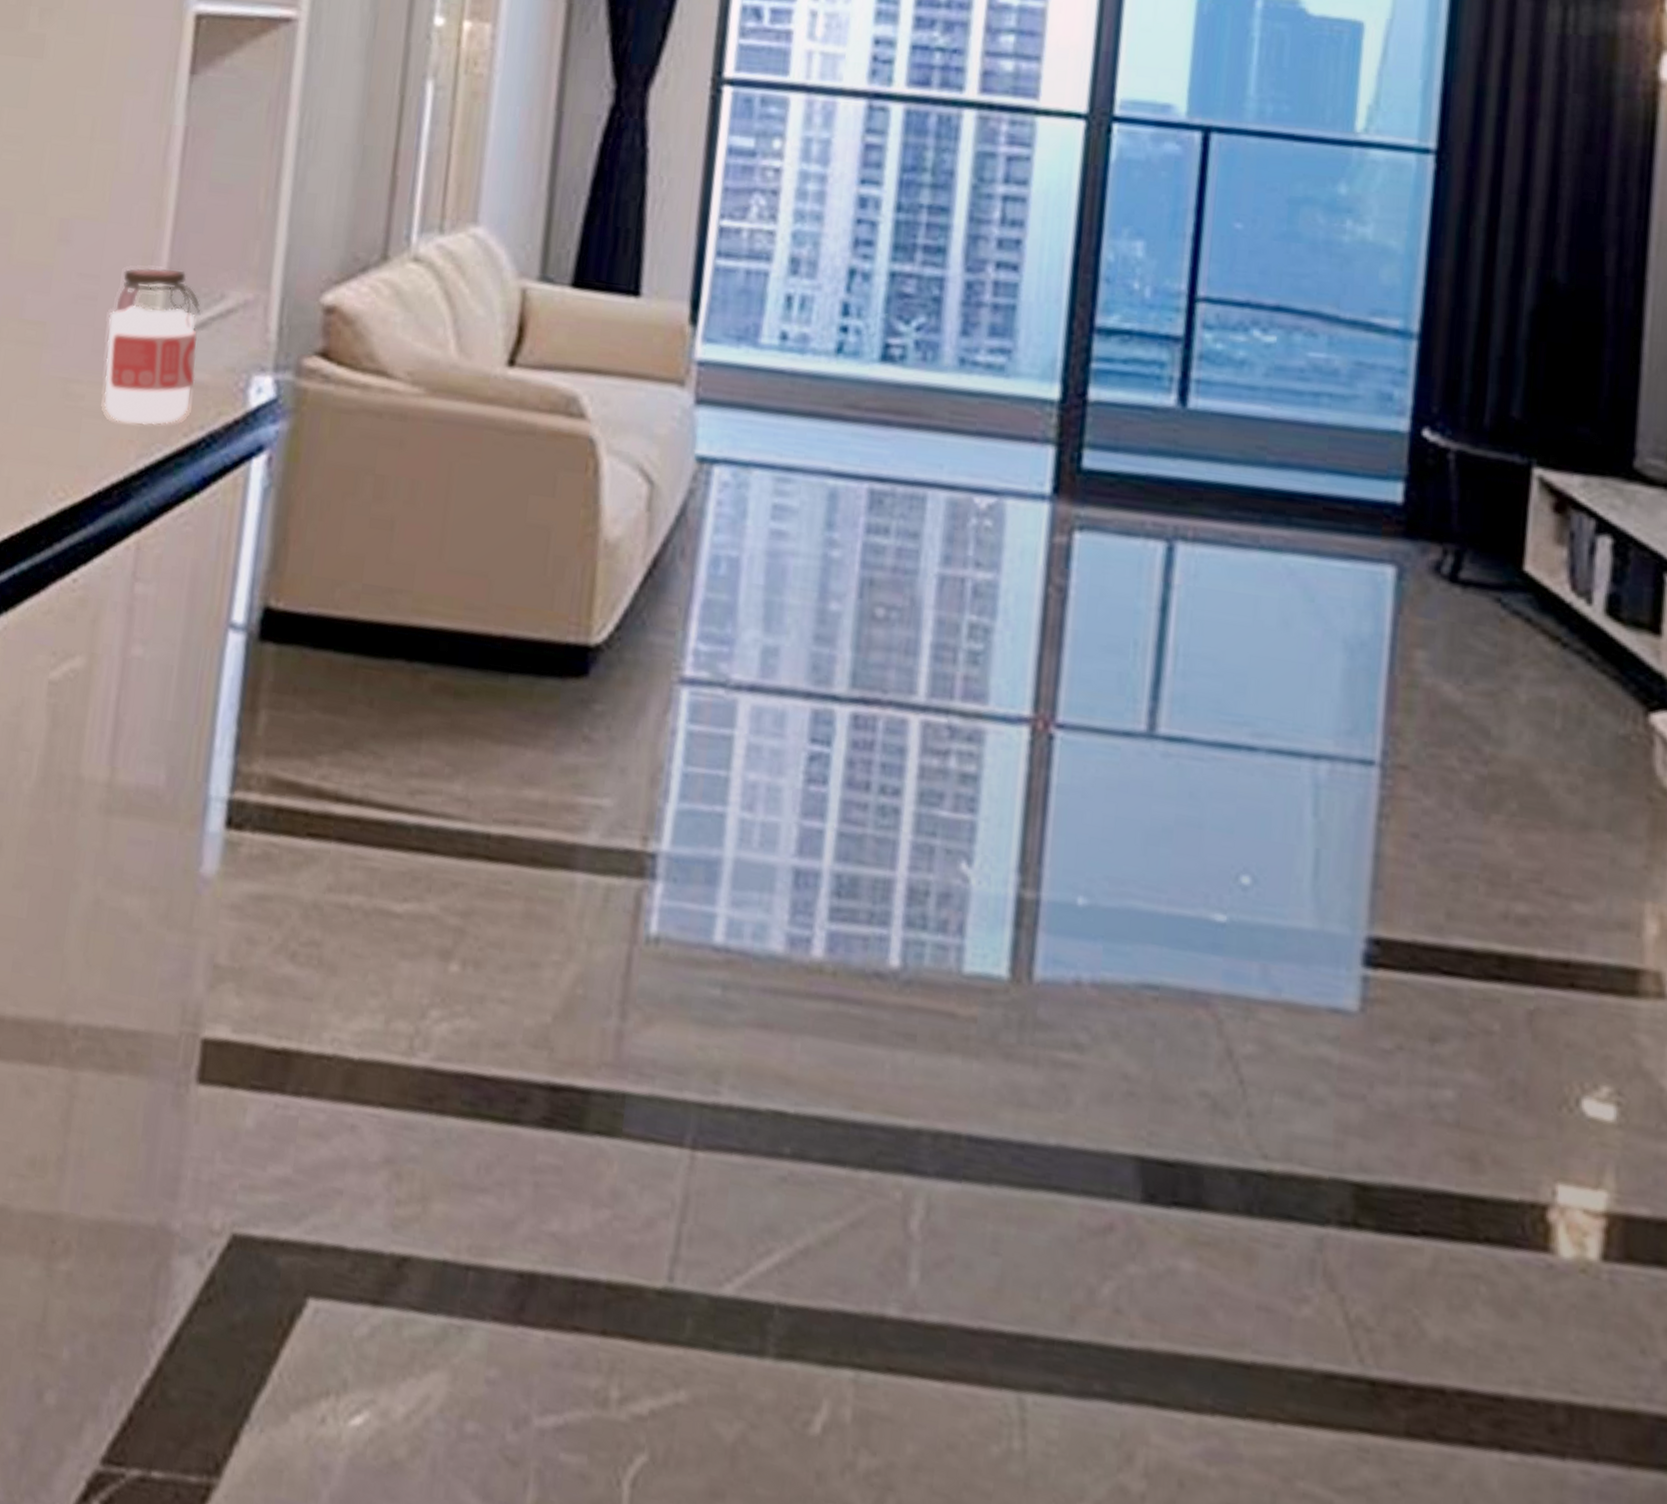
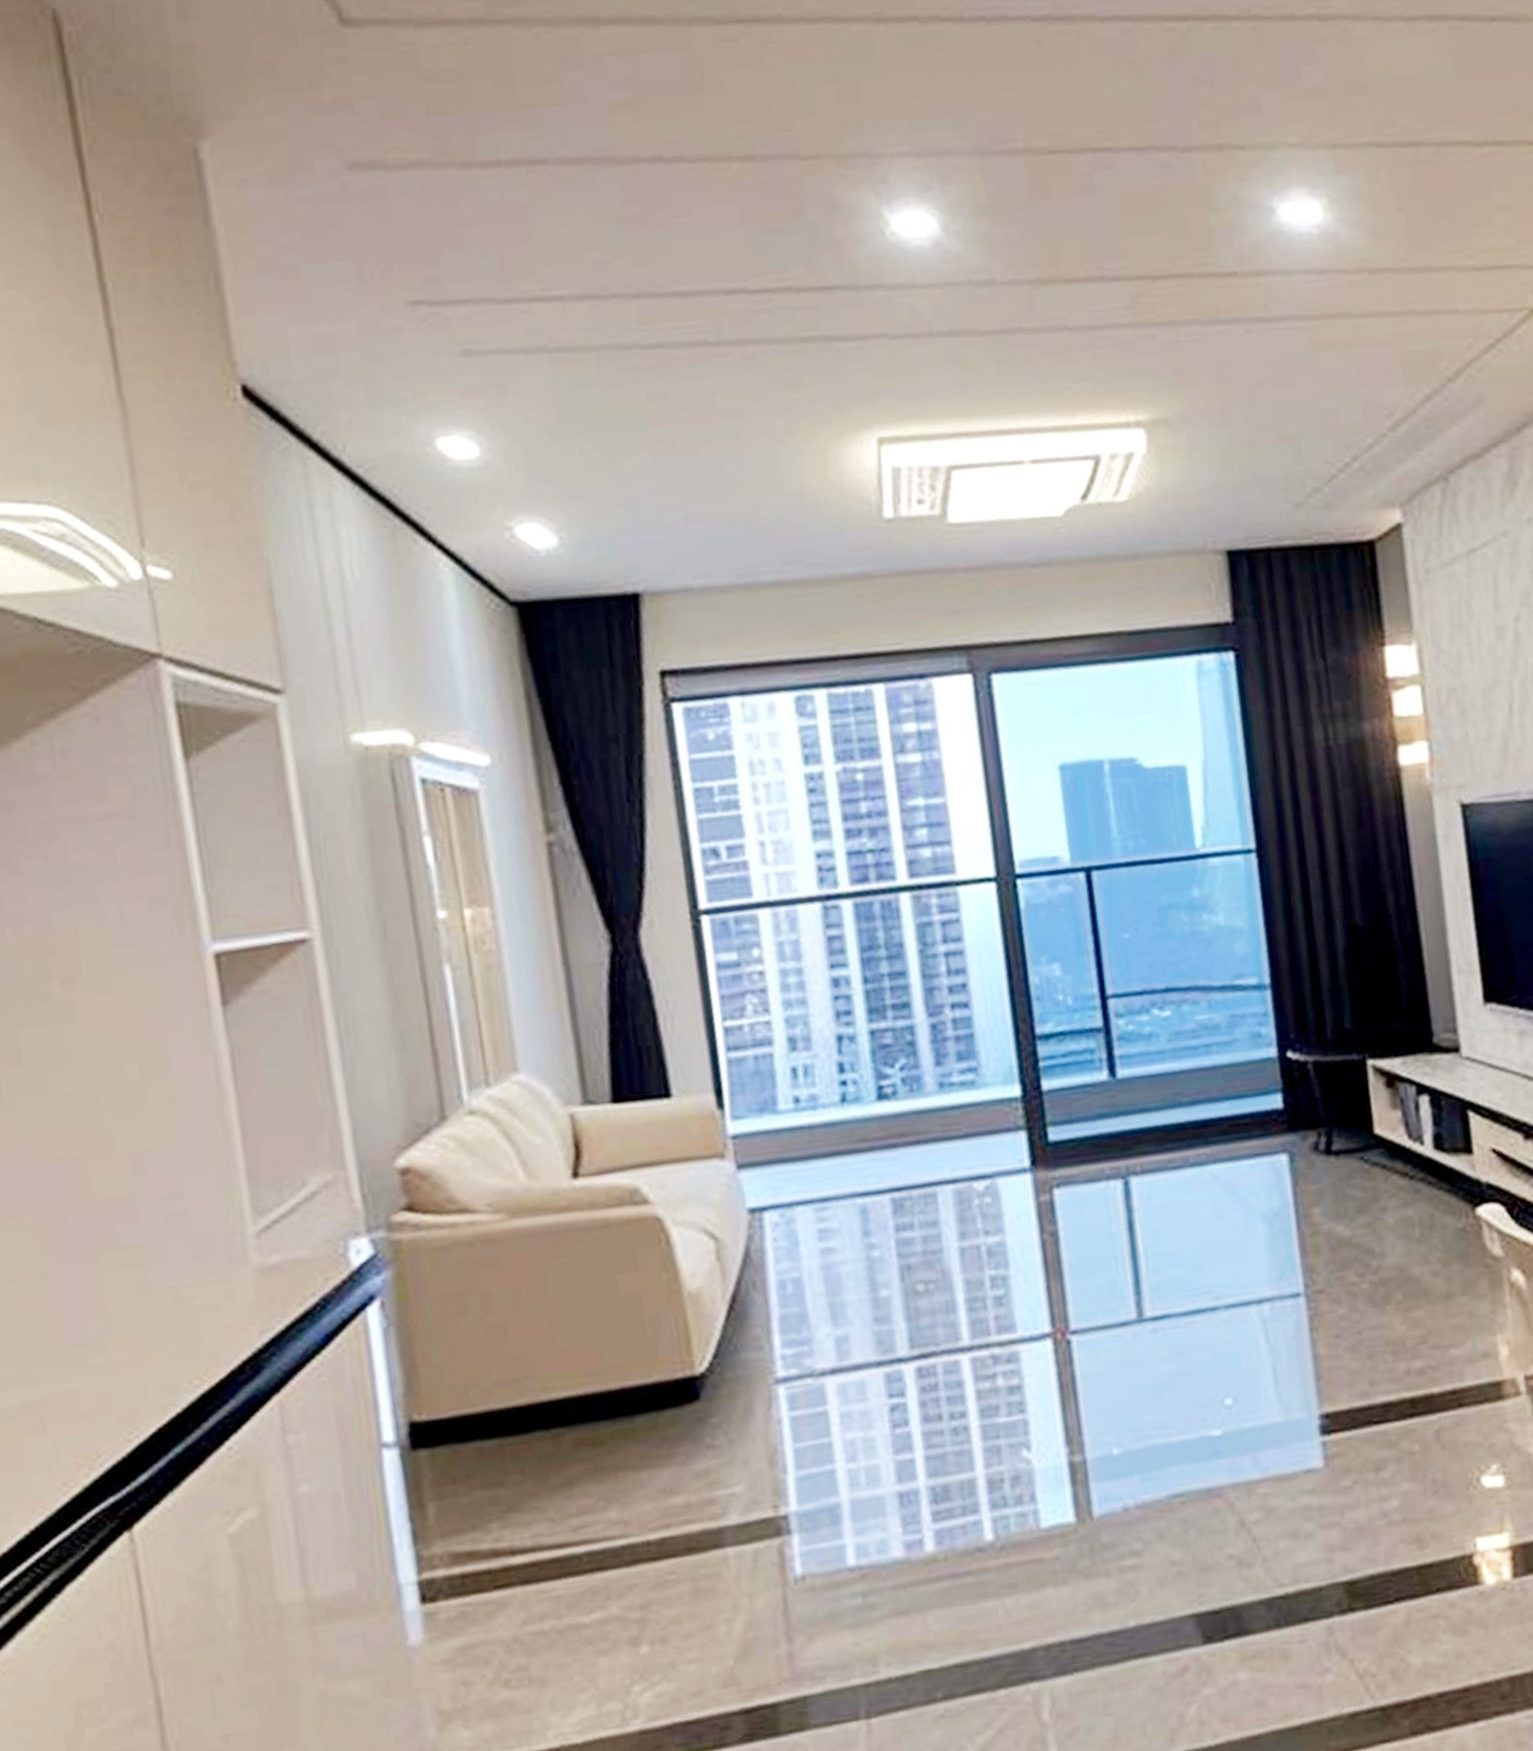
jar: present [103,268,201,425] -> none [201,1171,298,1310]

